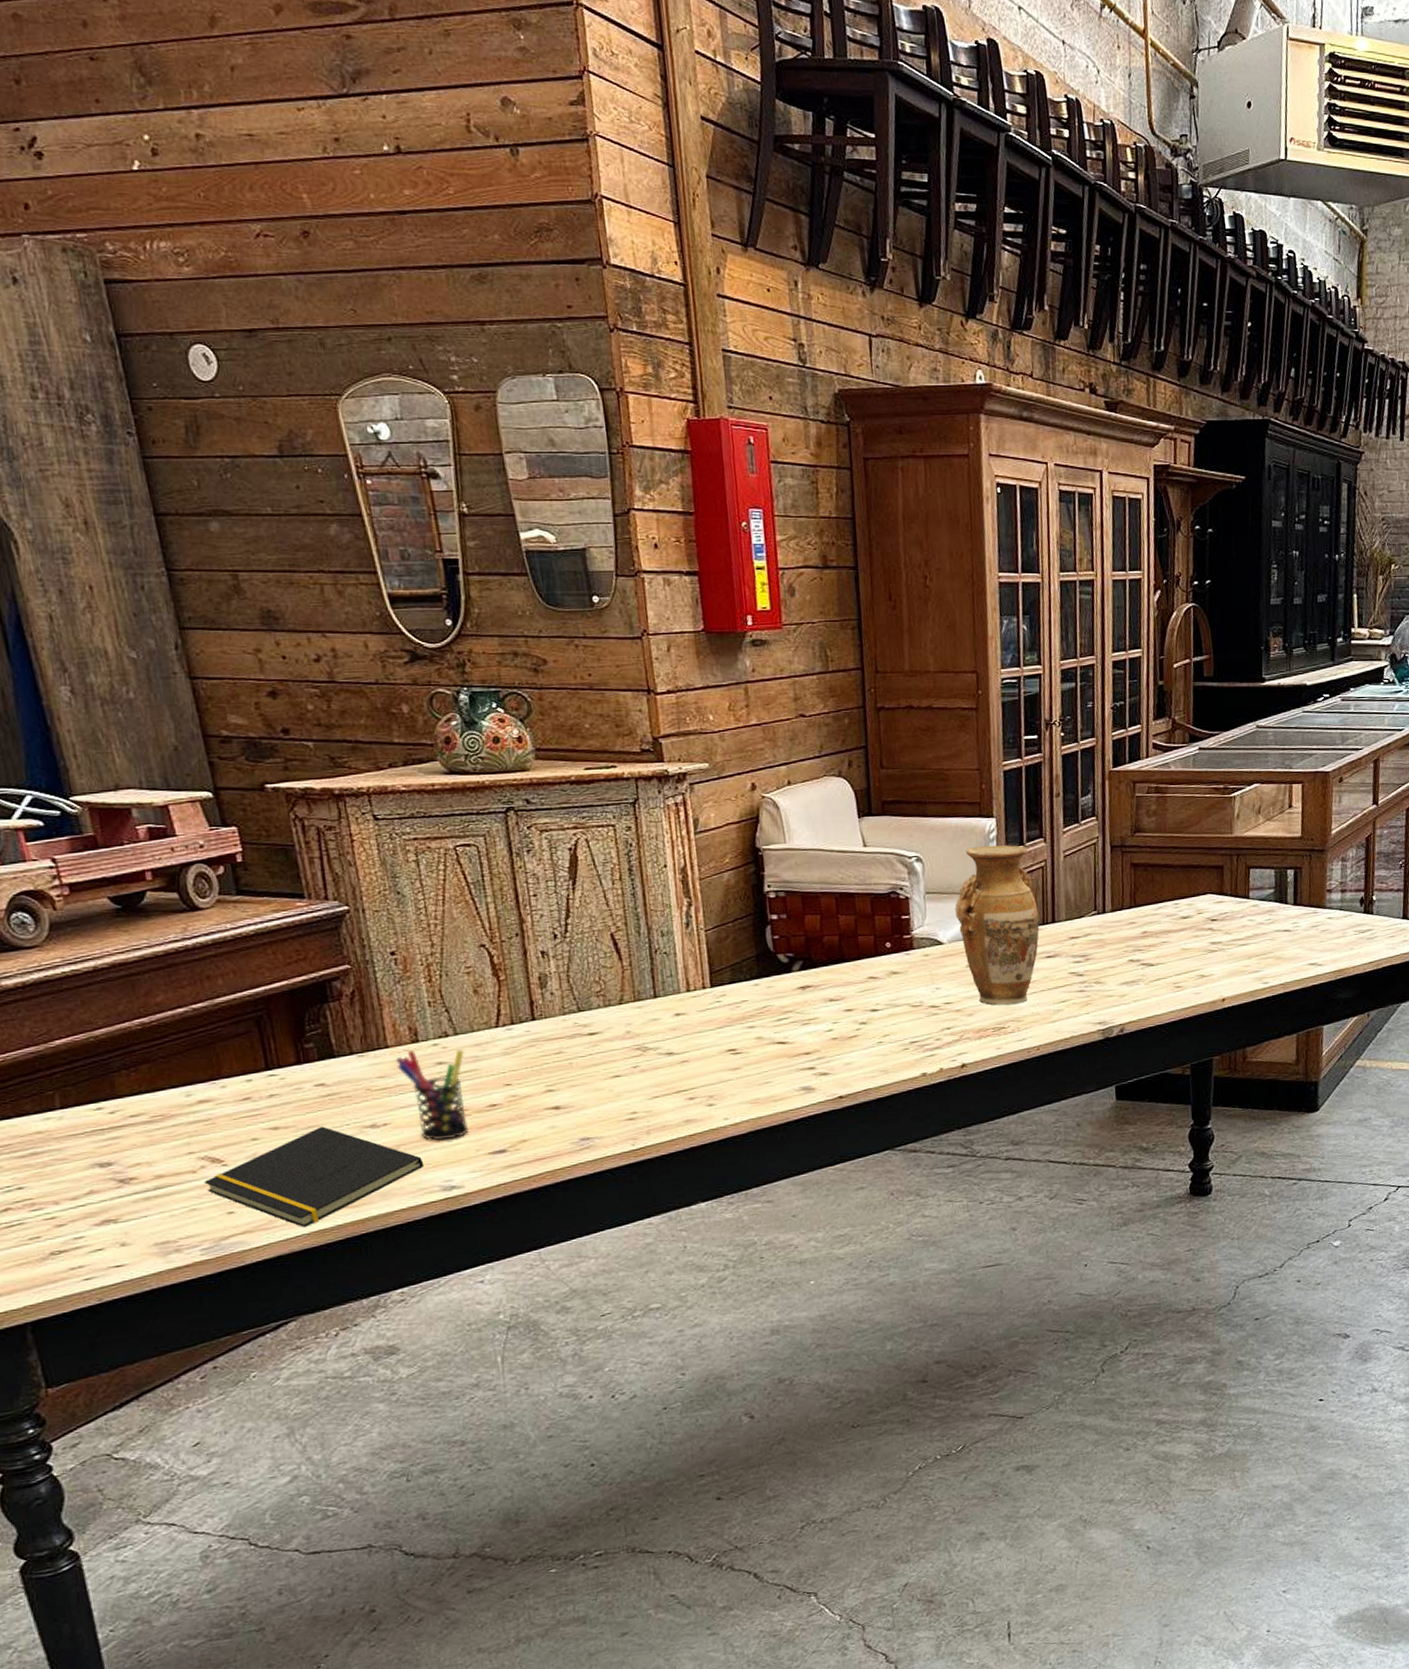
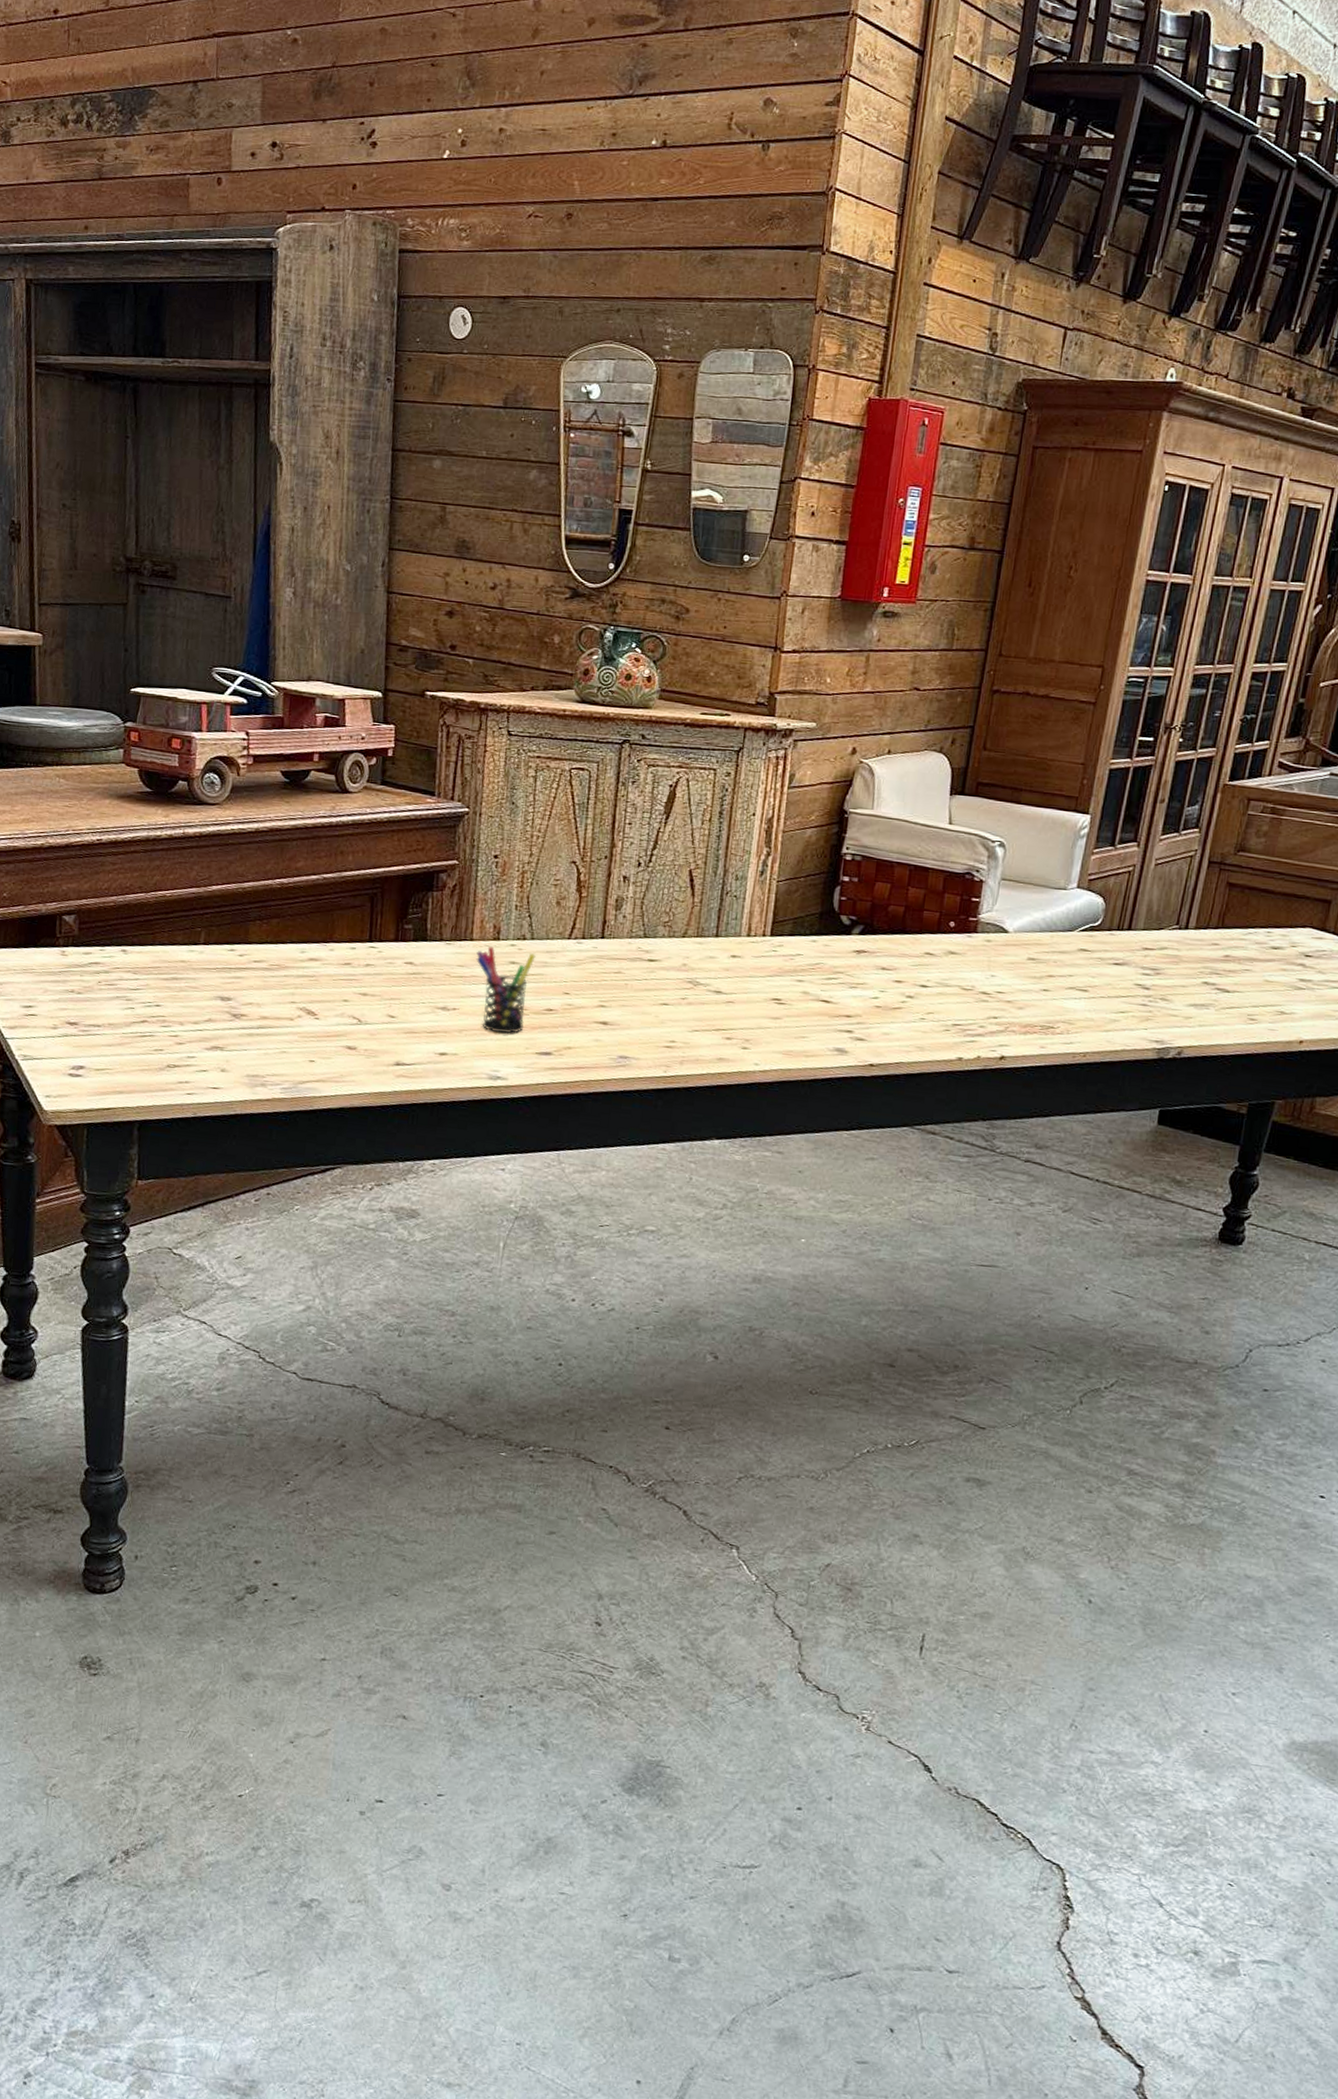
notepad: present [205,1126,425,1228] -> none [298,1000,479,1088]
vase: present [955,845,1040,1005] -> none [1027,840,1118,1006]

